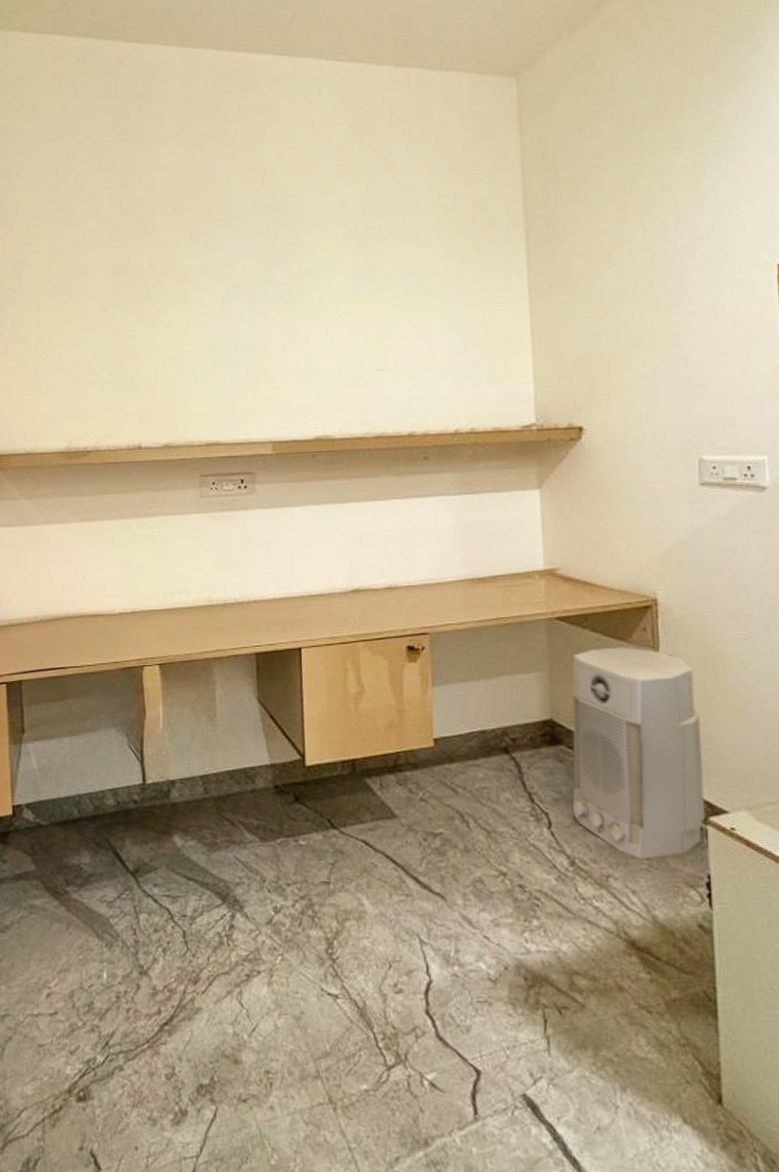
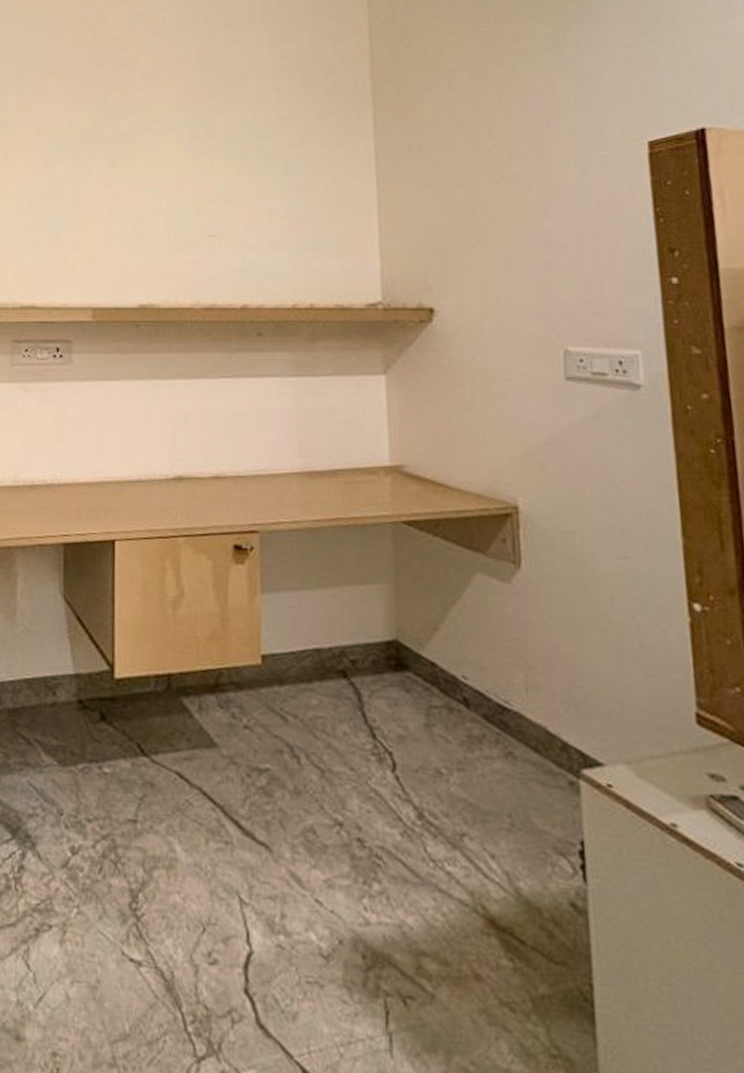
air purifier: present [572,647,706,861] -> none [420,559,577,818]

